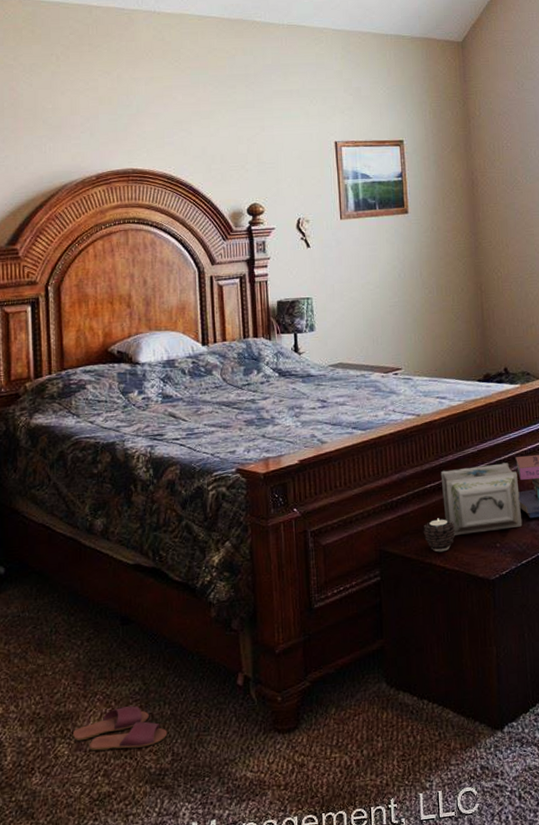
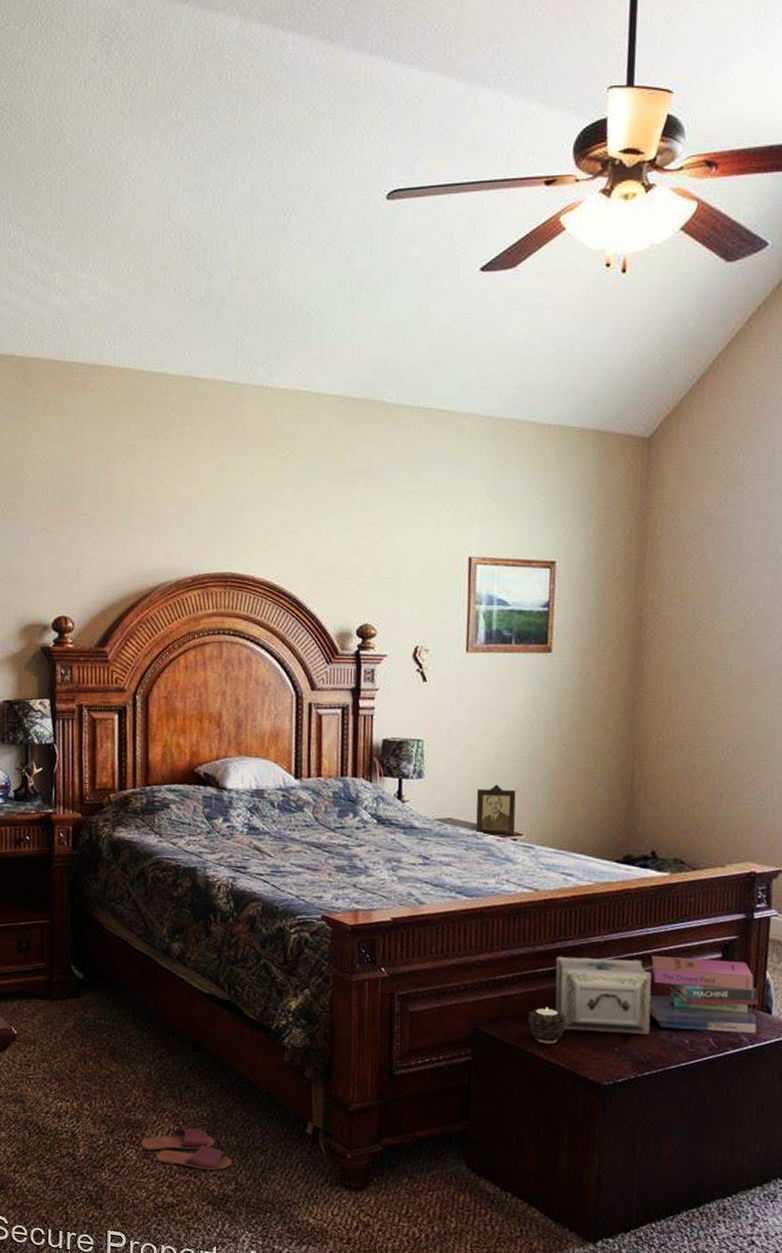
photo frame: none [360,328,396,374] -> present [475,784,516,837]

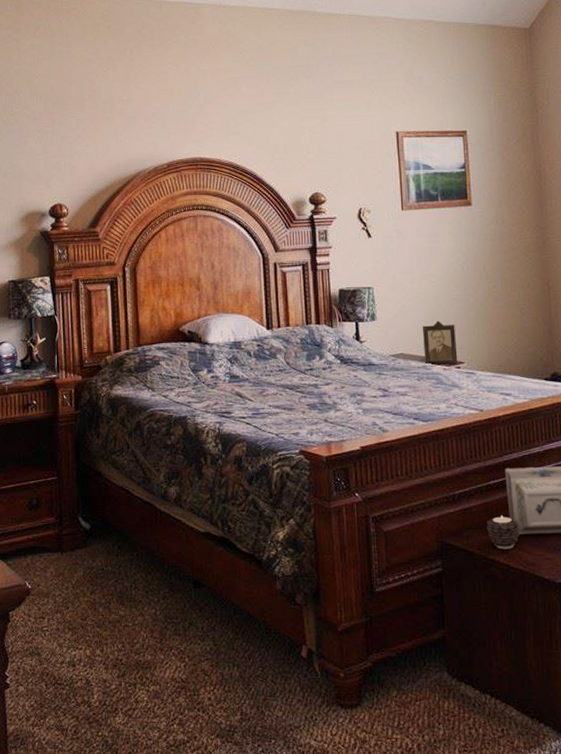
slippers: present [141,1128,233,1171] -> none [151,664,237,703]

